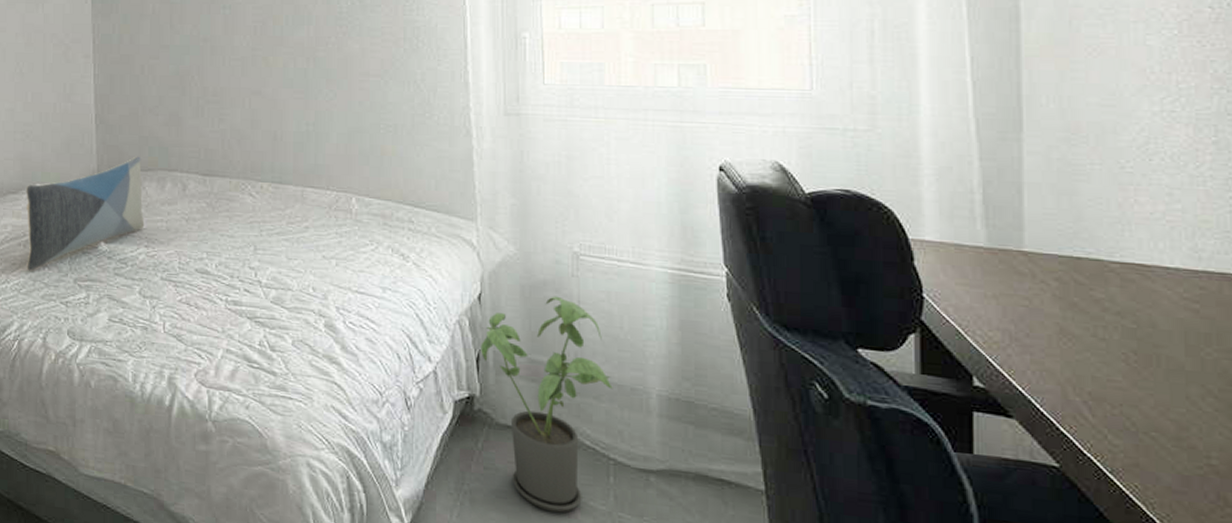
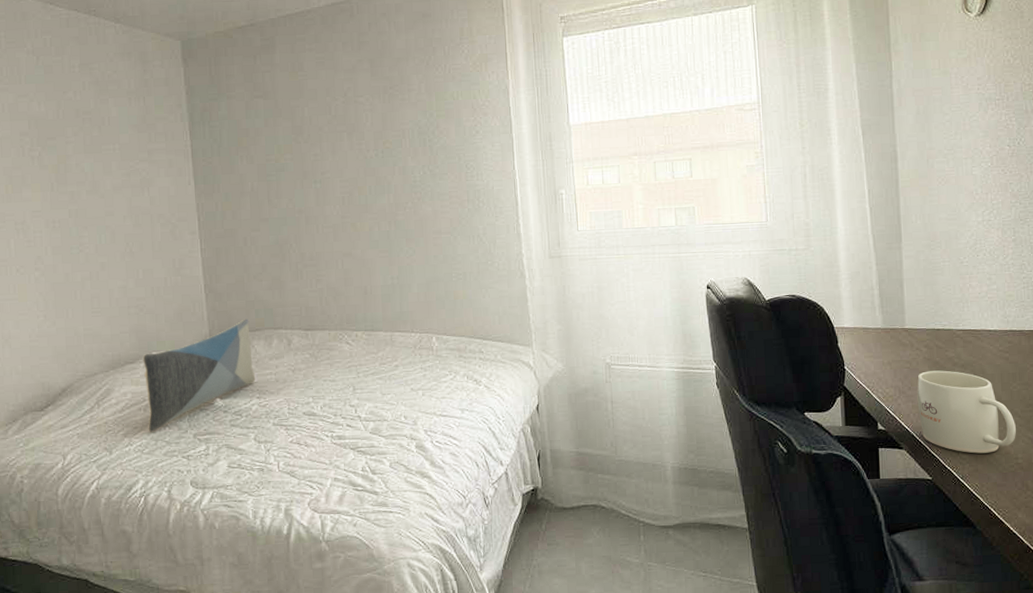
house plant: present [480,296,613,513] -> none [540,399,640,571]
mug: none [1039,314,1210,443] -> present [916,370,1017,454]

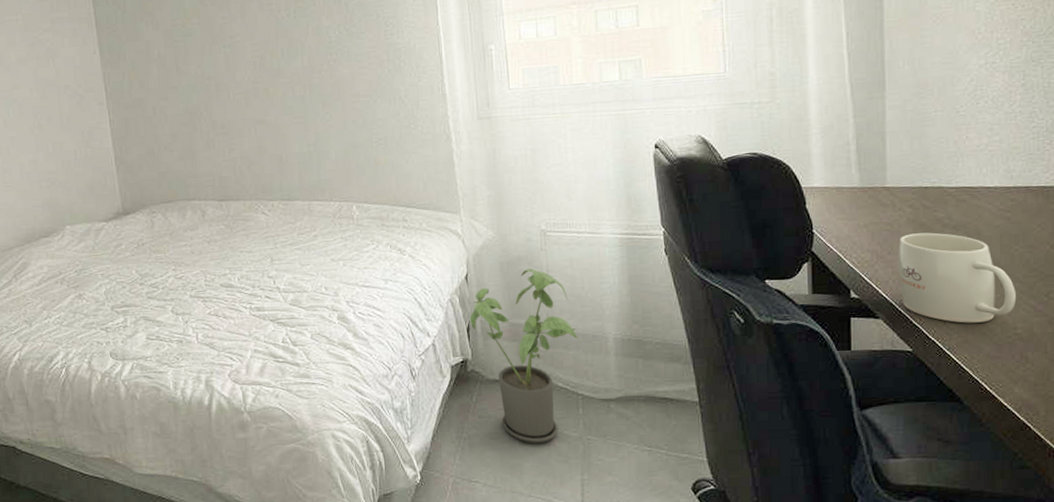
pillow: present [142,319,256,432] -> none [56,190,171,305]
house plant: none [540,399,640,571] -> present [470,268,578,444]

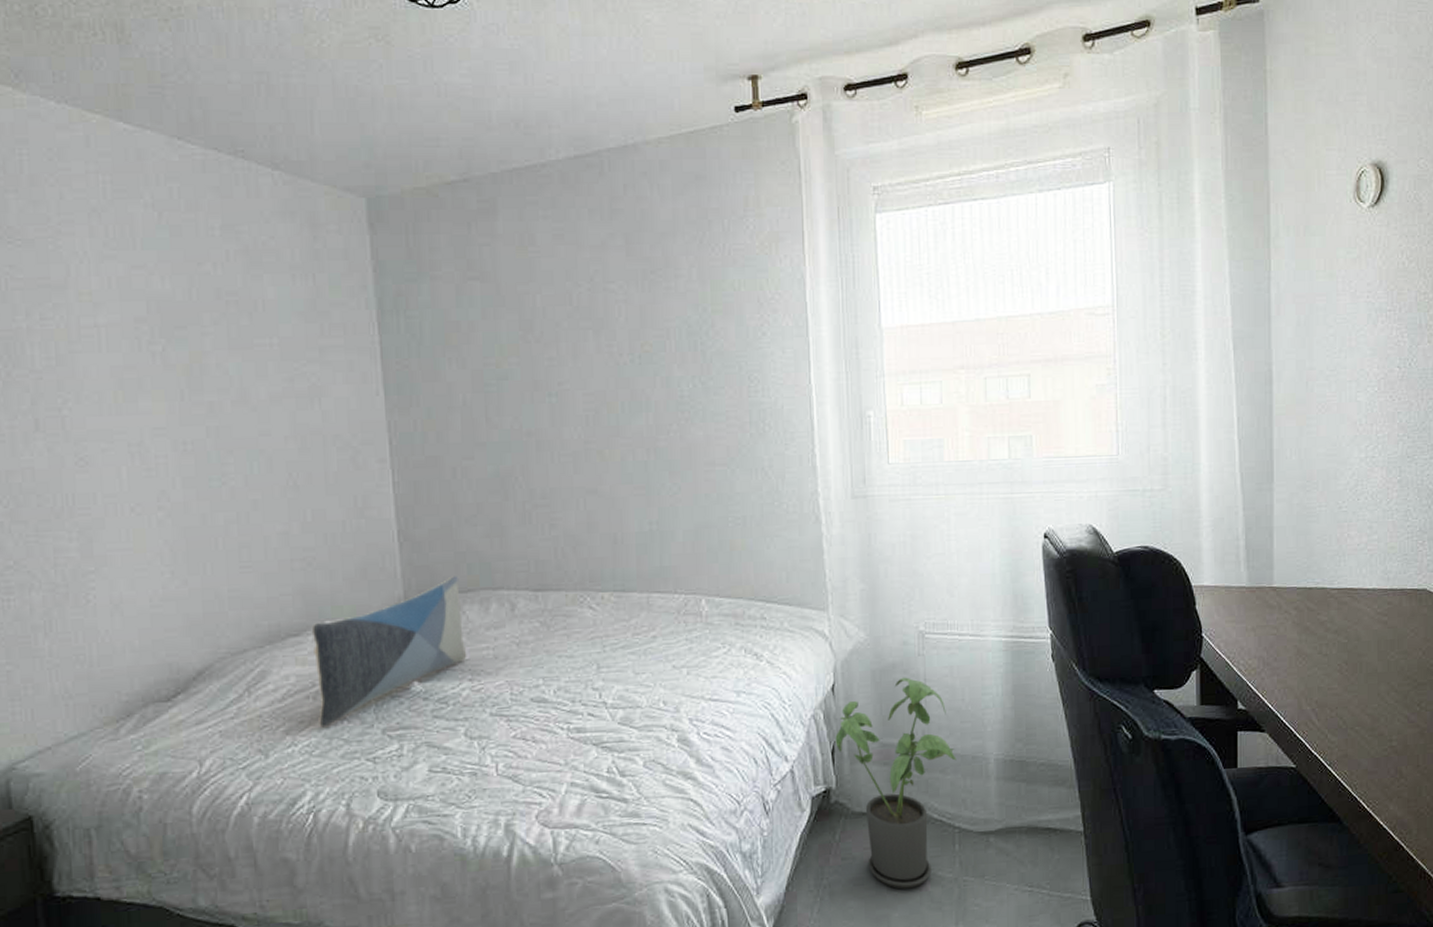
pillow: none [56,190,171,305] -> present [311,576,467,728]
mug: present [898,232,1017,323] -> none [1283,637,1392,736]

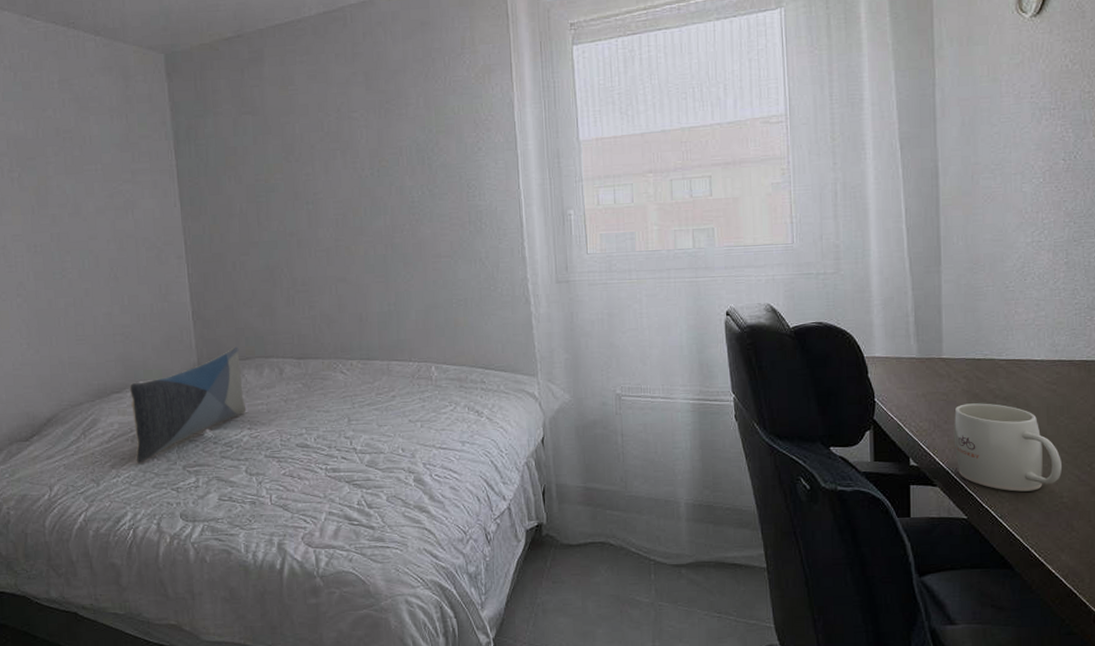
house plant: present [835,677,957,889] -> none [545,432,651,610]
mug: none [1283,637,1392,736] -> present [953,403,1063,492]

